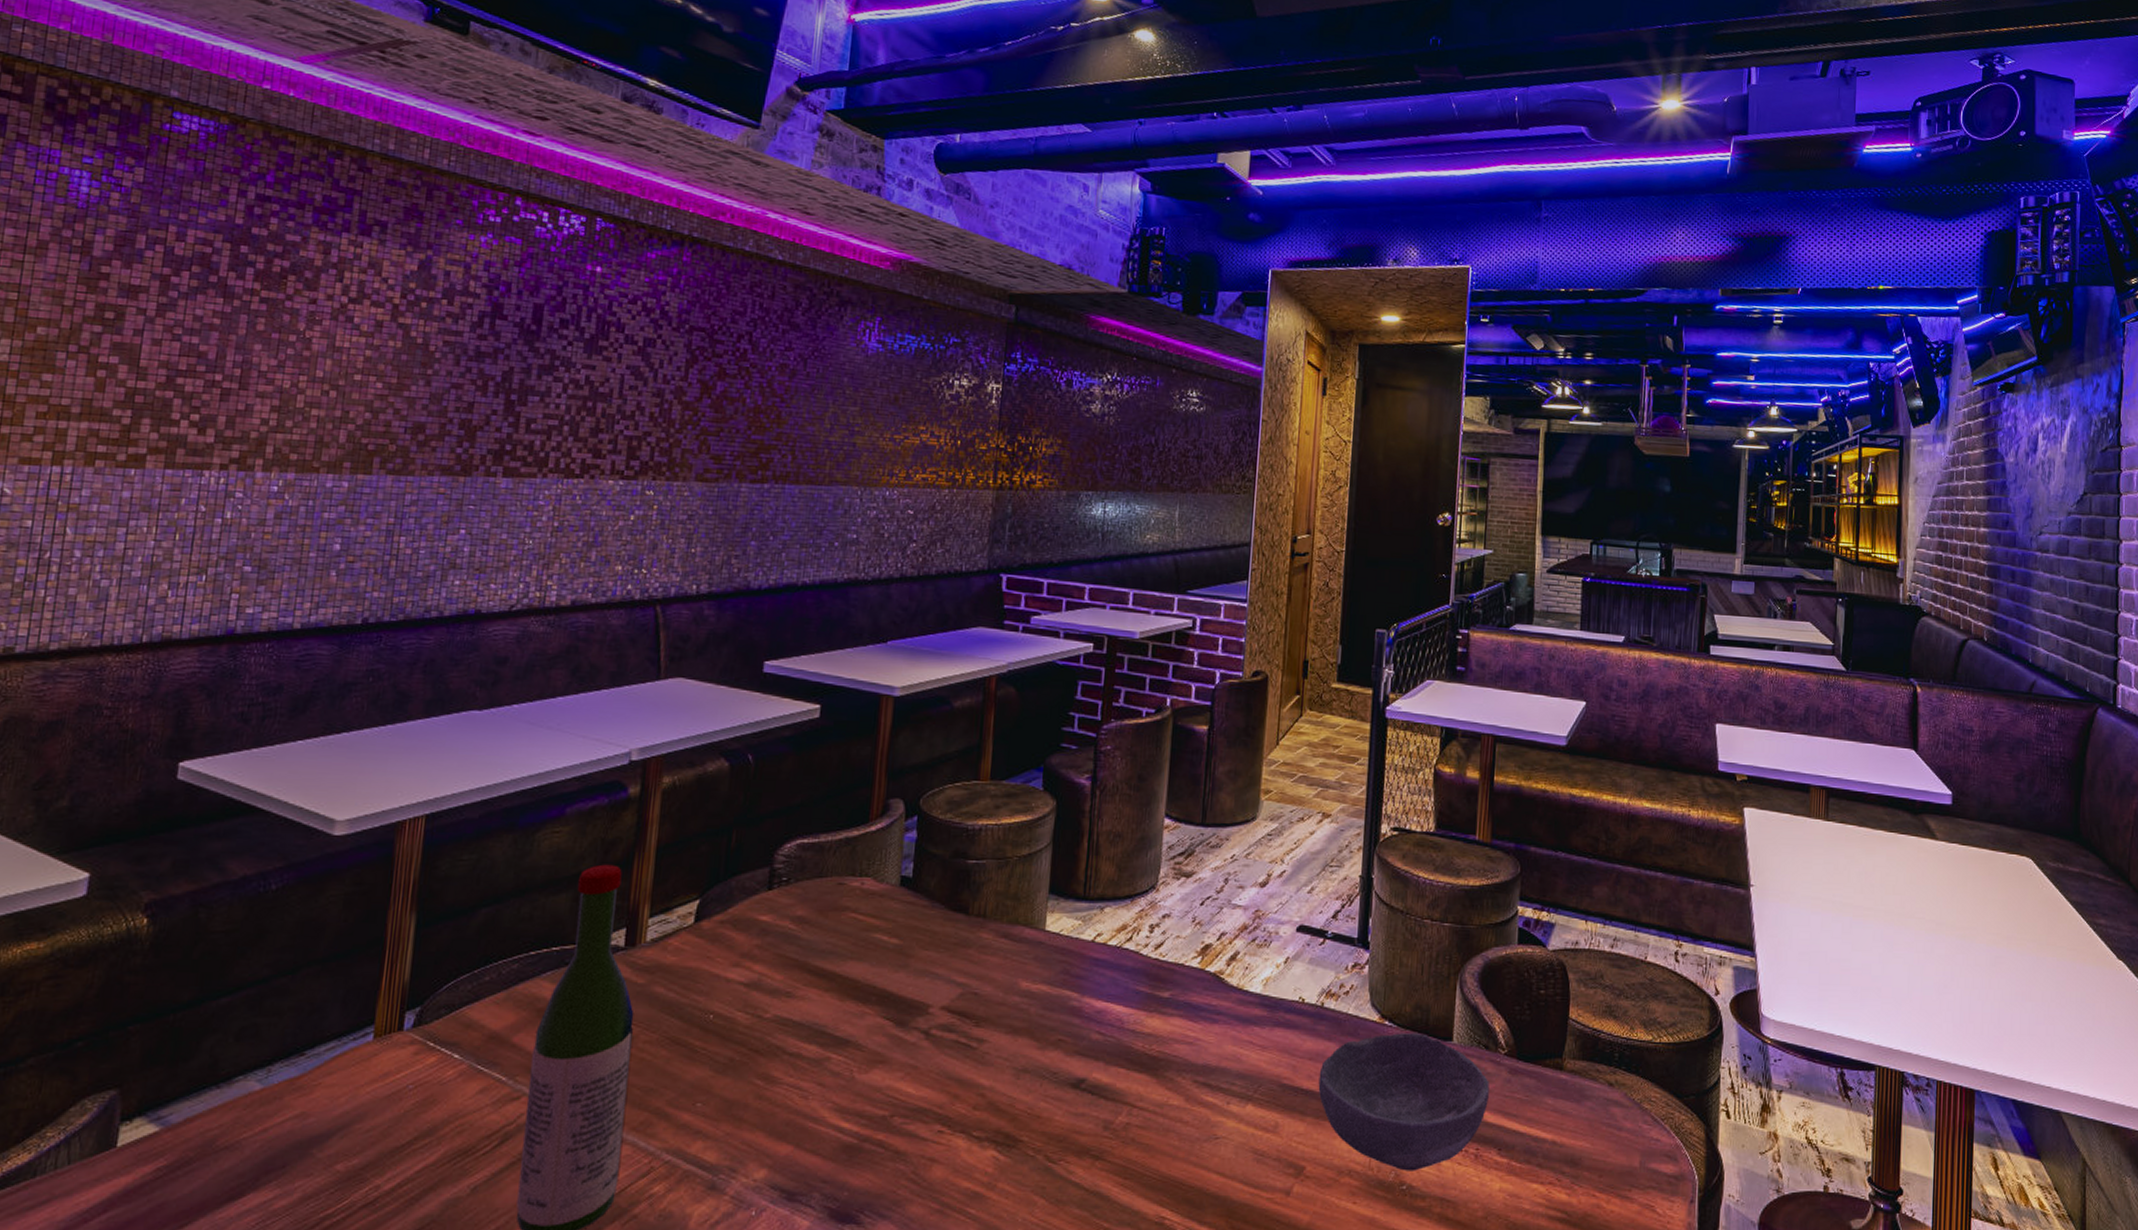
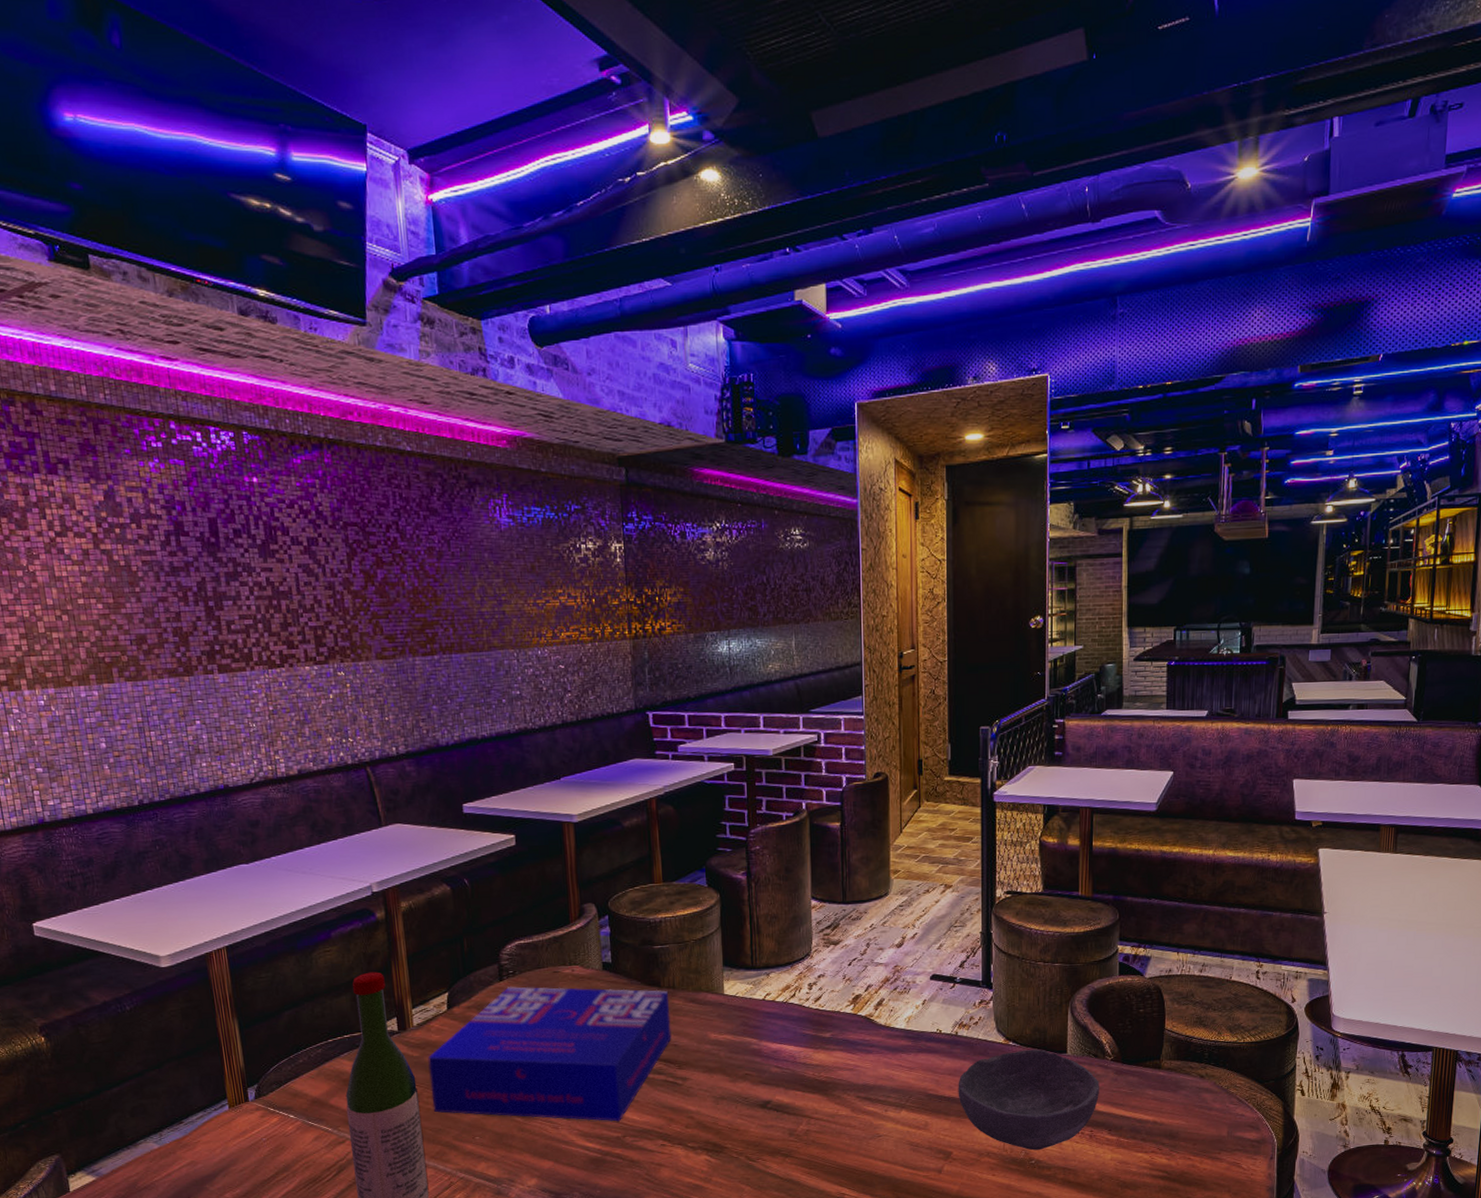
board game: none [648,899,978,1094] -> present [428,986,672,1122]

